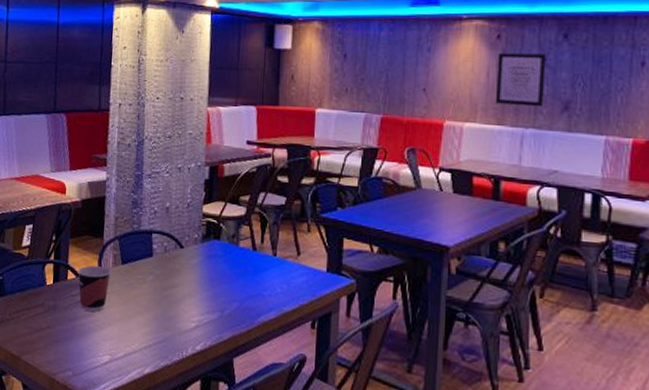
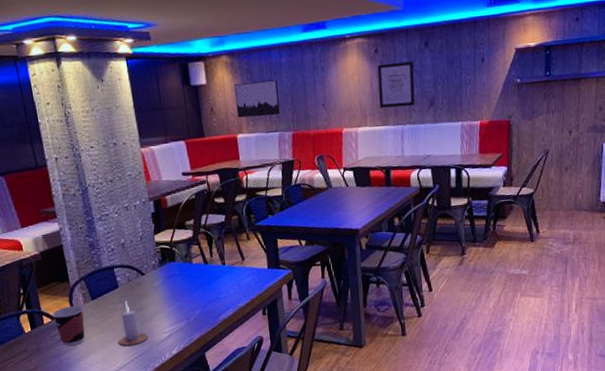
candle: none [139,274,173,328] -> present [118,301,149,346]
wall art: none [319,53,373,94] -> present [233,79,280,118]

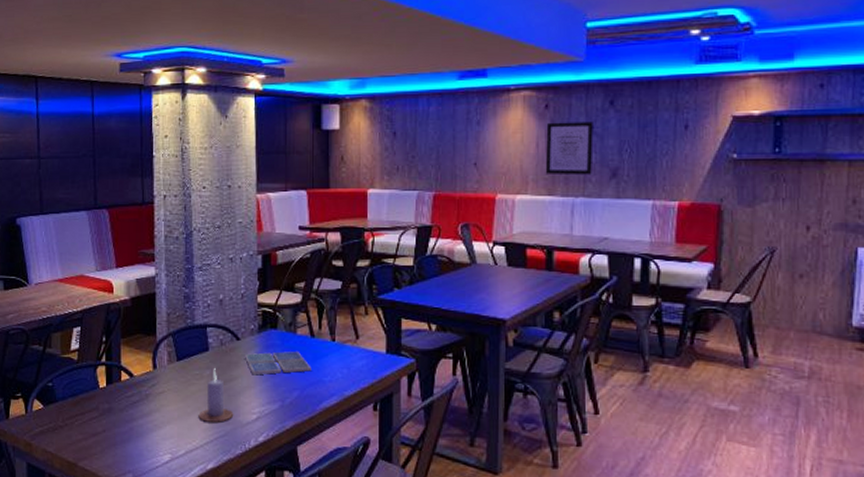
cup: present [52,306,85,346] -> none [131,365,166,411]
drink coaster: none [150,277,209,302] -> present [244,350,312,375]
wall art: present [233,79,280,118] -> none [370,130,423,171]

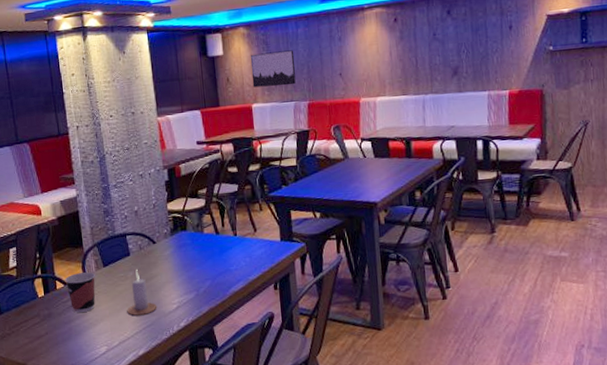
cup: none [131,365,166,411] -> present [65,272,96,313]
drink coaster: present [244,350,312,375] -> none [160,247,219,272]
wall art: none [370,130,423,171] -> present [250,50,296,88]
wall art: present [545,121,594,175] -> none [396,29,437,78]

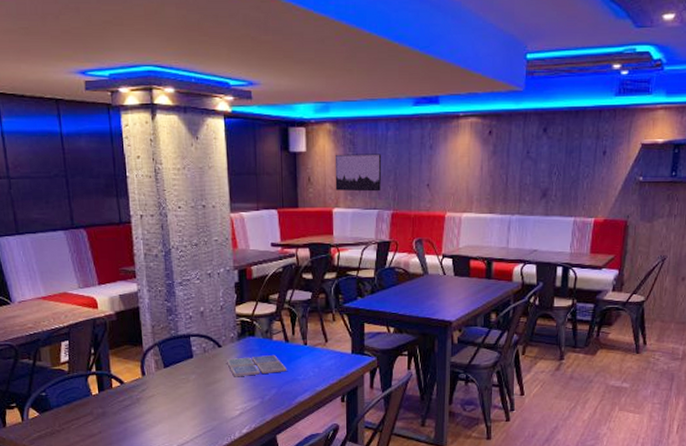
cup: present [65,272,96,313] -> none [121,372,155,413]
candle: present [127,270,157,315] -> none [187,373,219,419]
drink coaster: none [160,247,219,272] -> present [226,354,287,377]

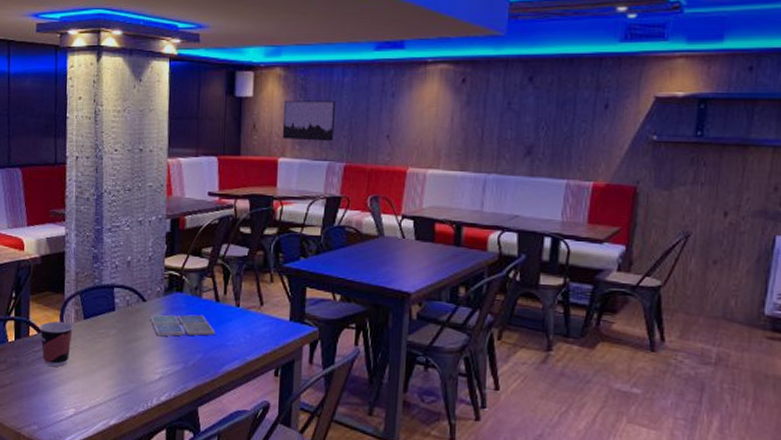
cup: none [121,372,155,413] -> present [39,321,73,367]

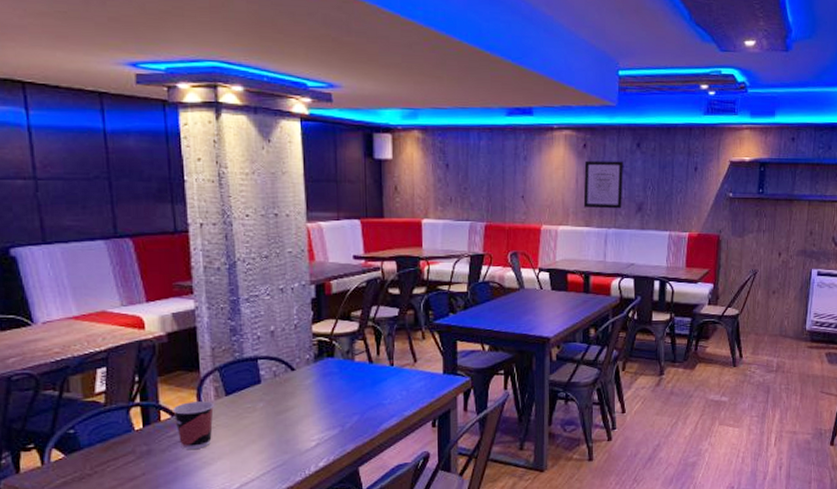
drink coaster: present [149,314,215,337] -> none [300,377,371,404]
wall art: present [282,100,336,142] -> none [423,162,474,203]
wall art: none [458,97,511,152] -> present [583,160,623,209]

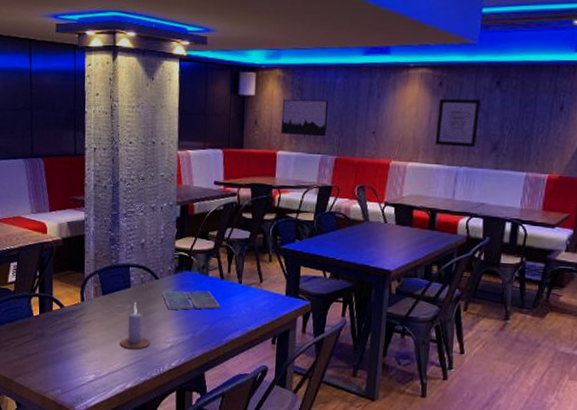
cup: present [172,401,214,449] -> none [62,297,93,337]
candle: none [252,400,292,454] -> present [120,303,151,349]
drink coaster: none [300,377,371,404] -> present [161,290,220,310]
wall art: none [423,162,474,203] -> present [280,99,329,137]

